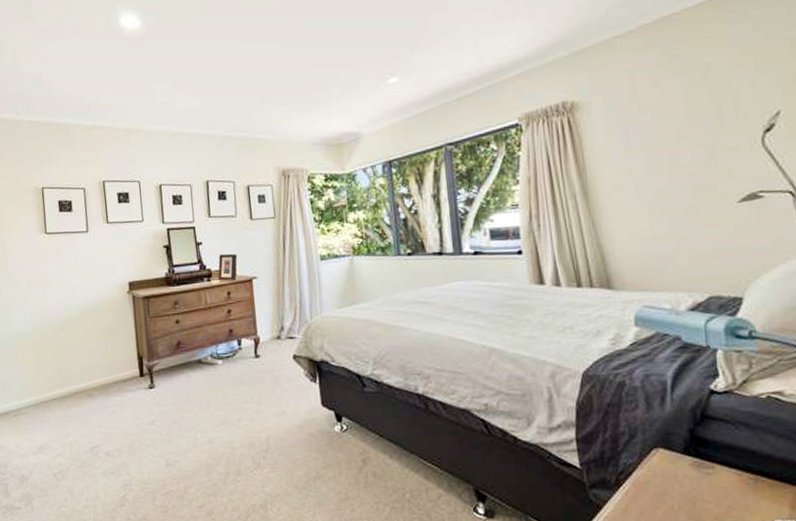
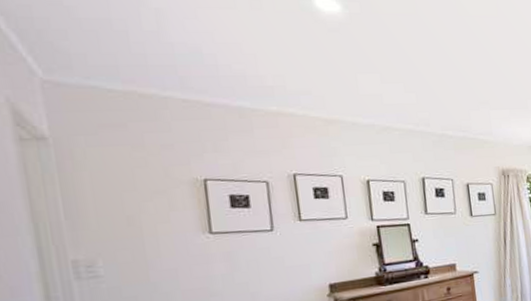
picture frame: present [218,253,238,281] -> none [436,249,458,277]

